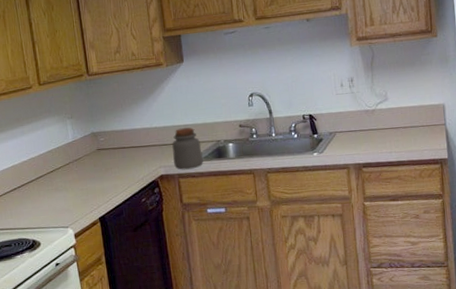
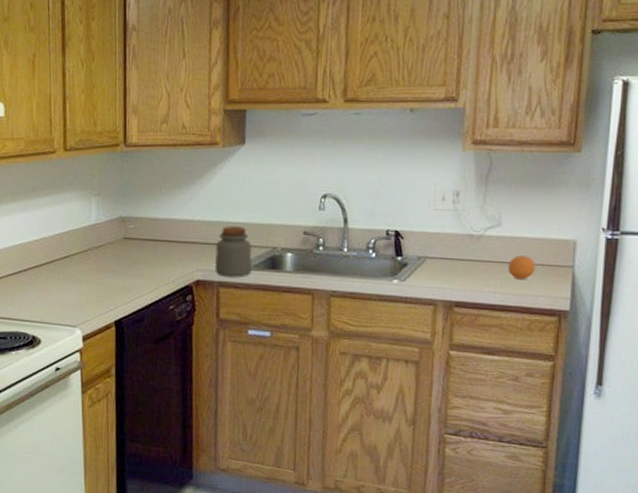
fruit: none [398,121,418,140] -> present [508,255,536,280]

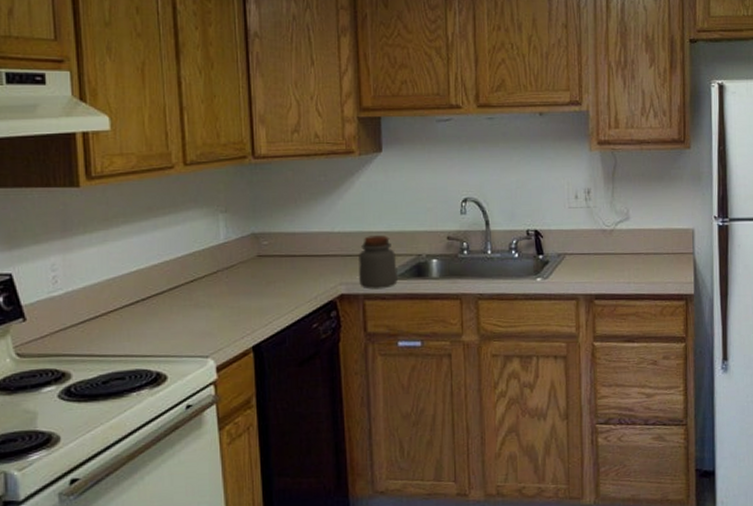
fruit: present [508,255,536,280] -> none [639,246,662,269]

